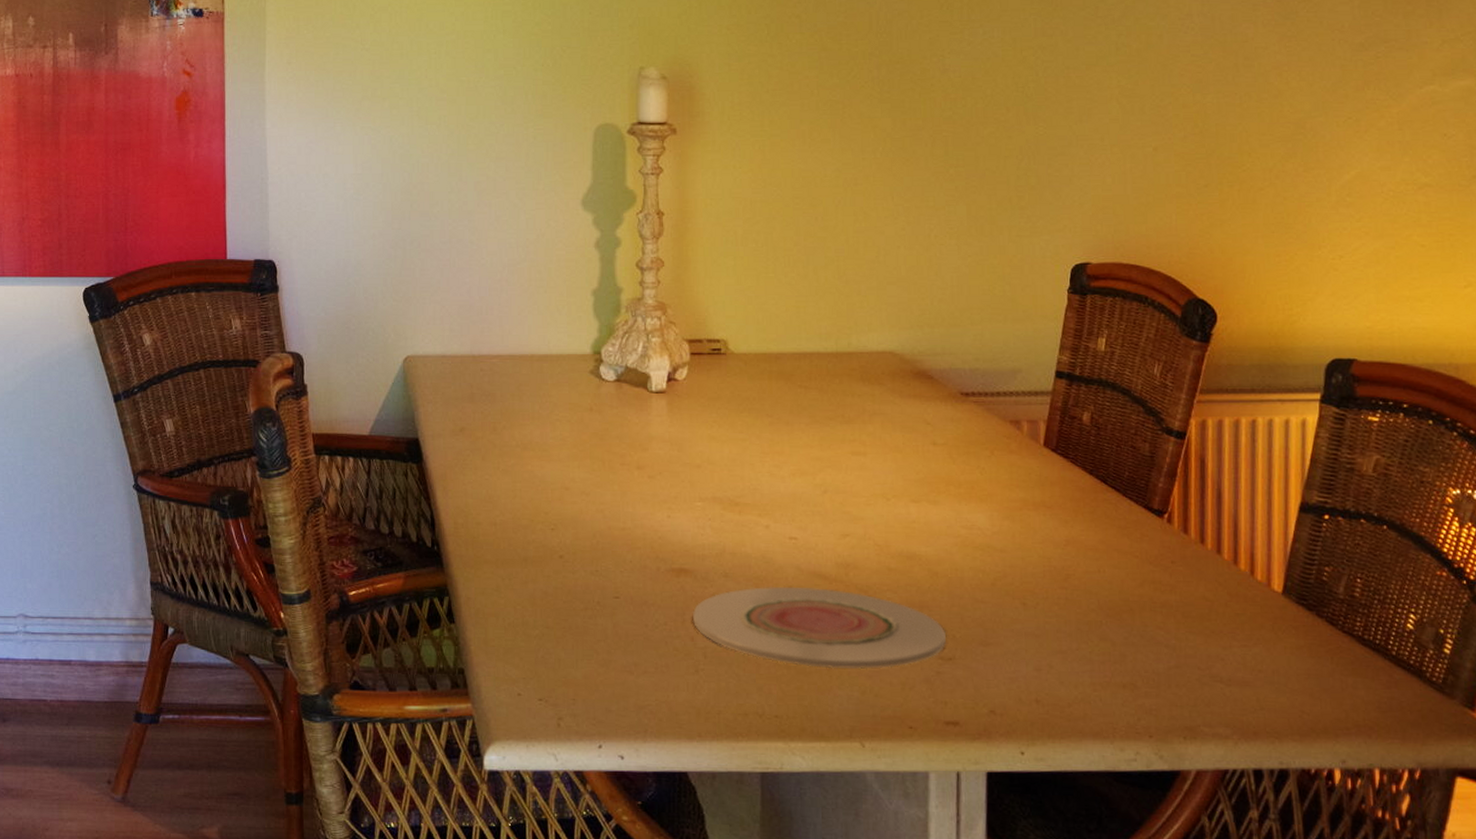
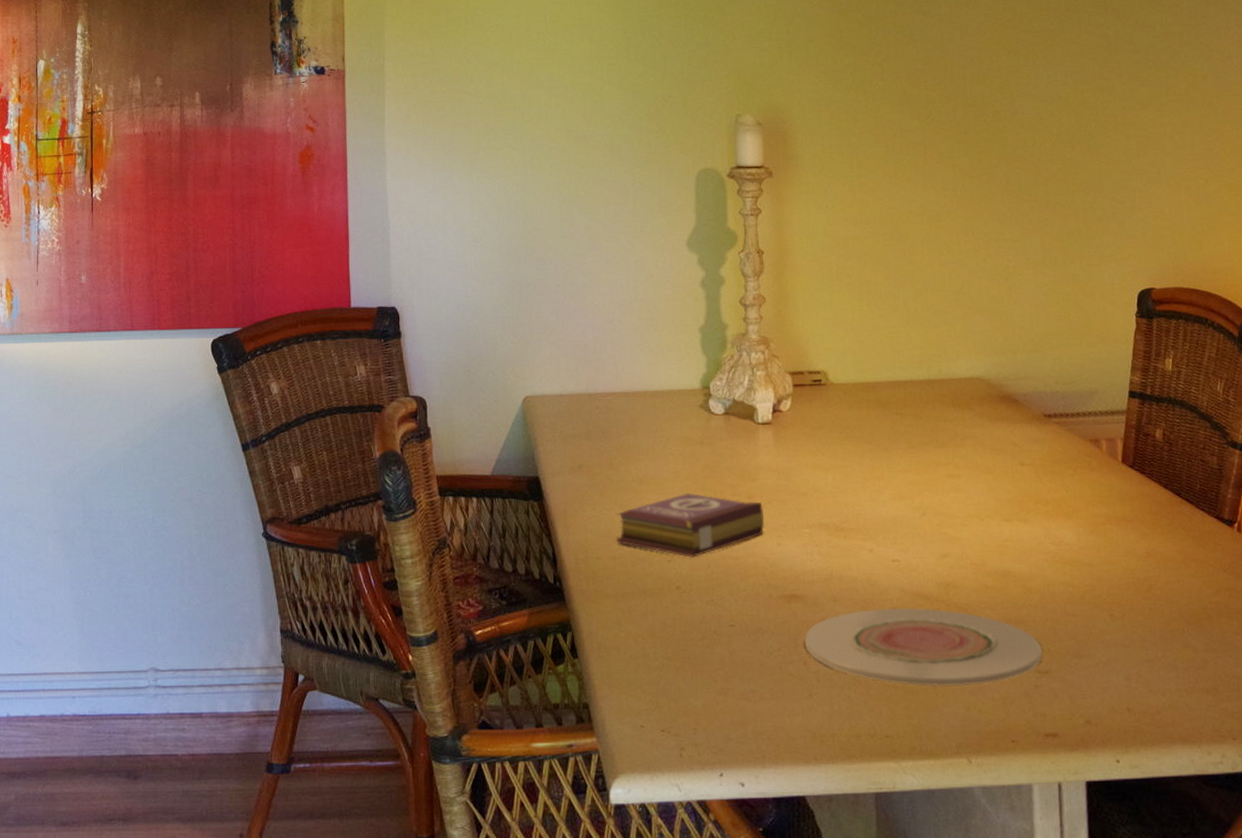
book: none [498,460,655,527] -> present [616,493,765,558]

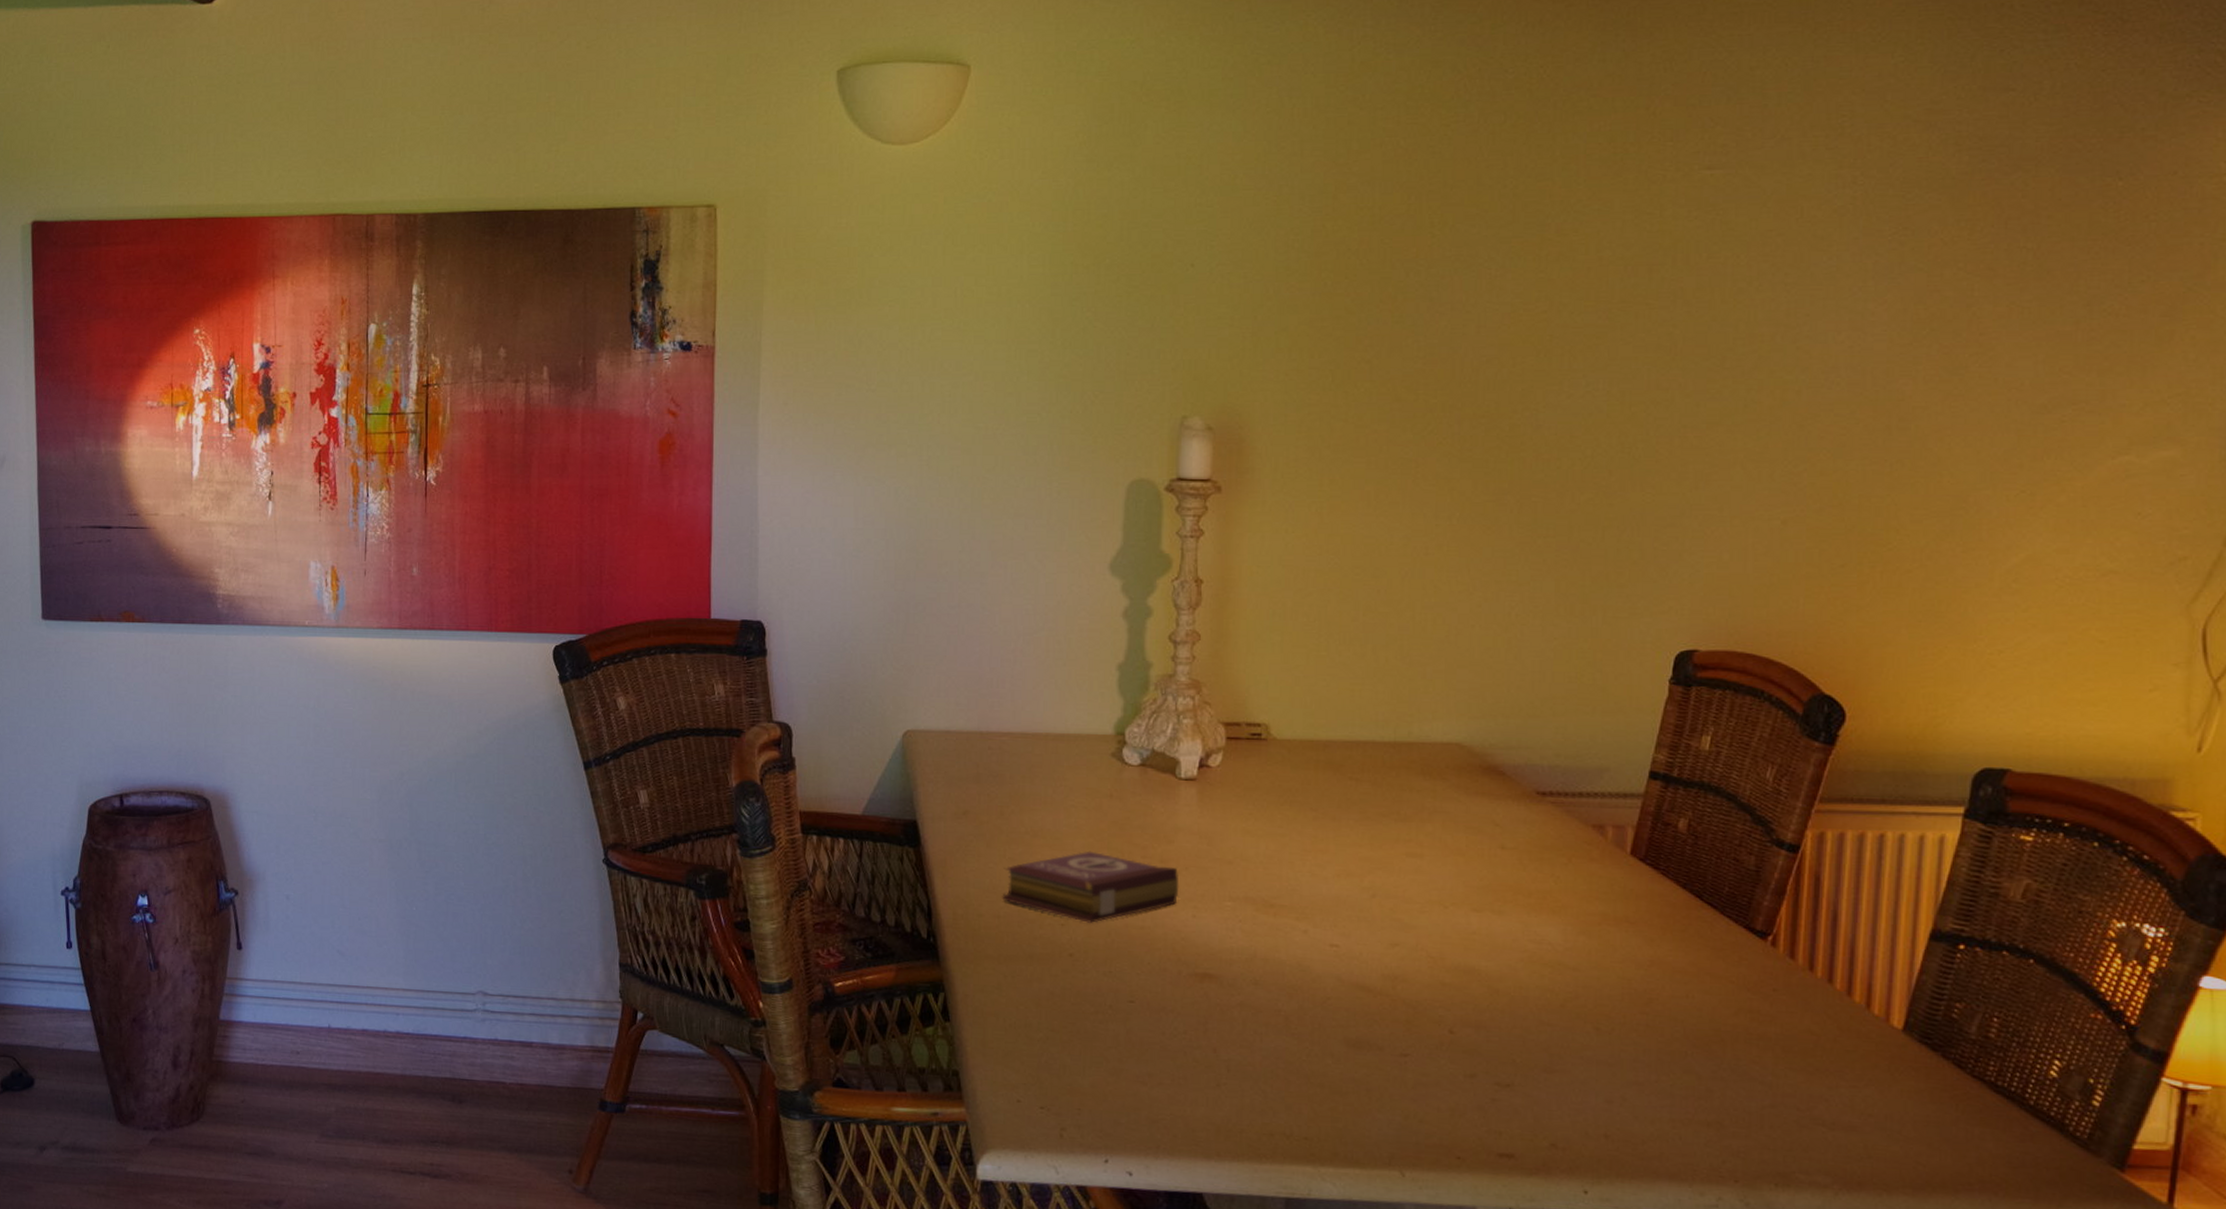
plate: present [804,608,1042,687] -> none [1215,996,1504,1092]

